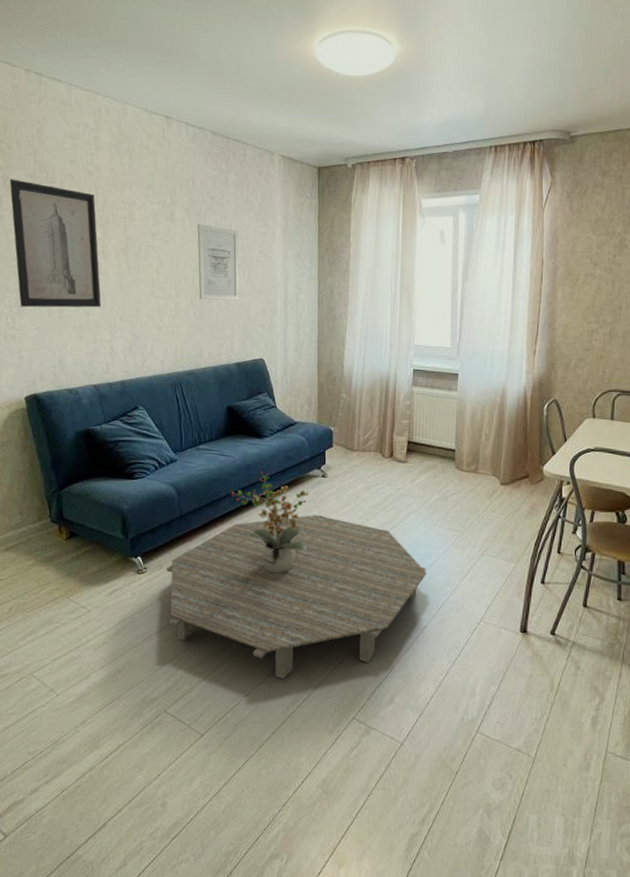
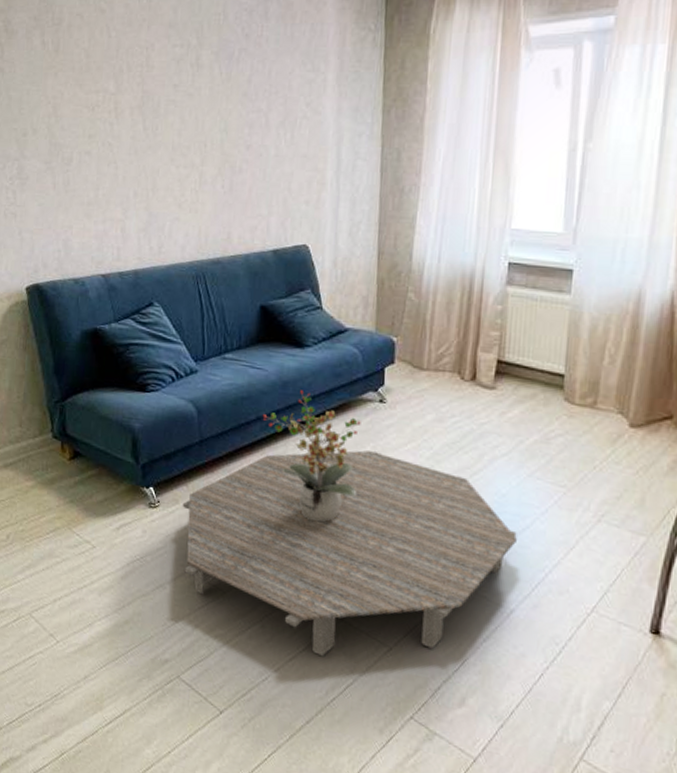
wall art: present [9,179,101,308] -> none [11,23,113,180]
wall art: present [197,224,240,301] -> none [228,71,280,169]

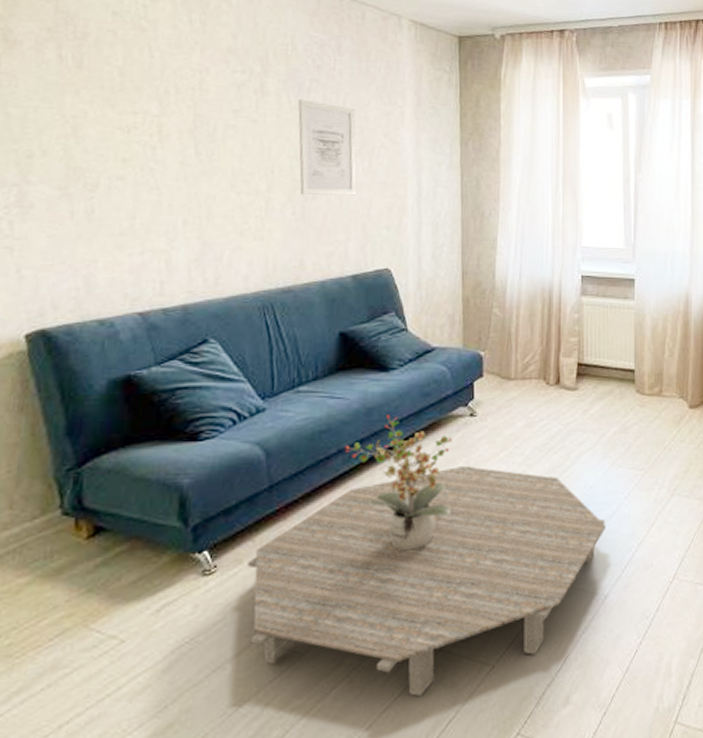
wall art: none [228,71,280,169] -> present [298,99,357,196]

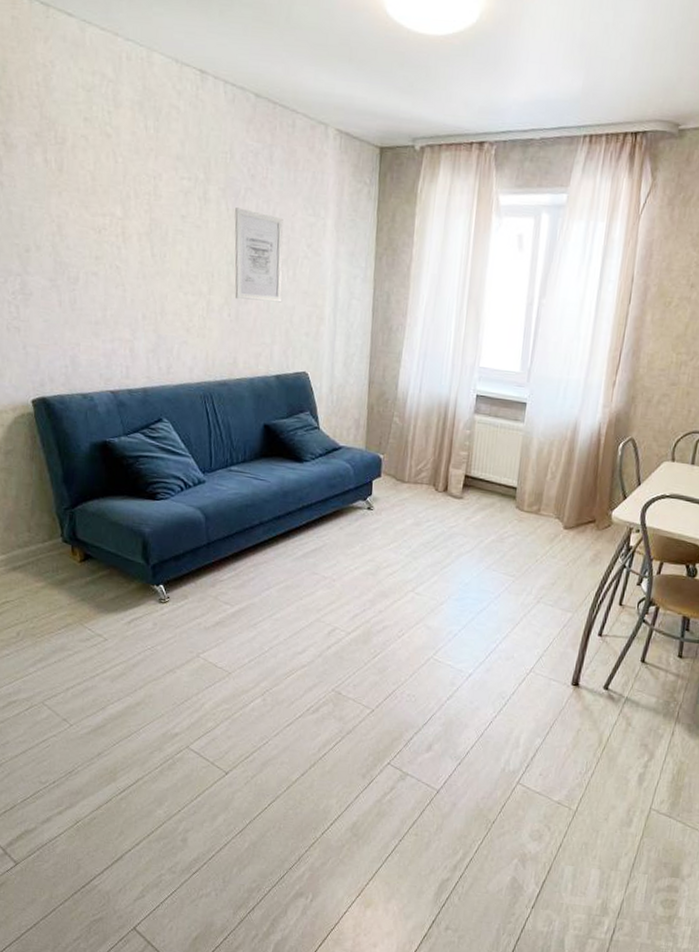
coffee table: present [247,466,605,697] -> none [191,550,476,721]
potted plant: present [344,415,452,551] -> none [265,499,352,611]

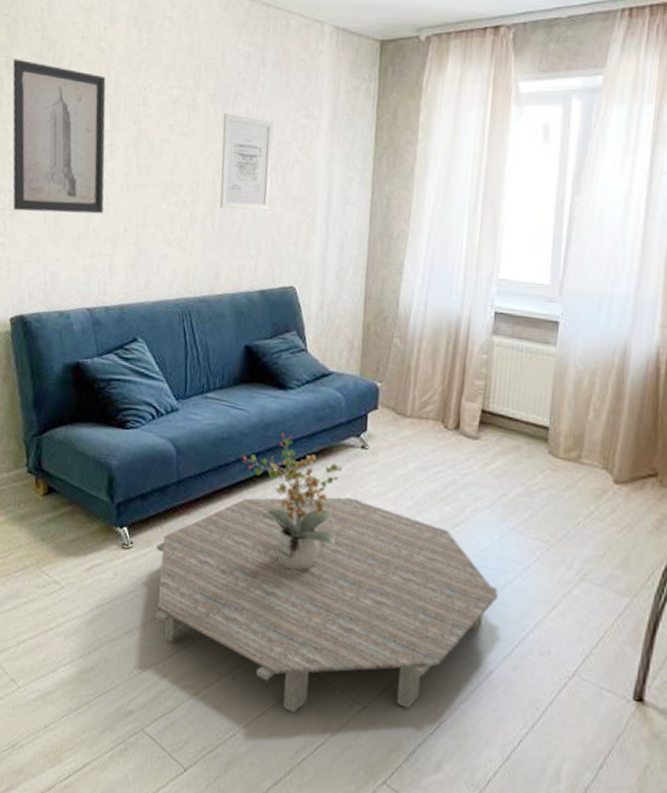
wall art: none [10,136,120,301] -> present [12,59,106,214]
coffee table: none [191,550,476,721] -> present [154,497,498,714]
potted plant: none [265,499,352,611] -> present [242,433,342,571]

